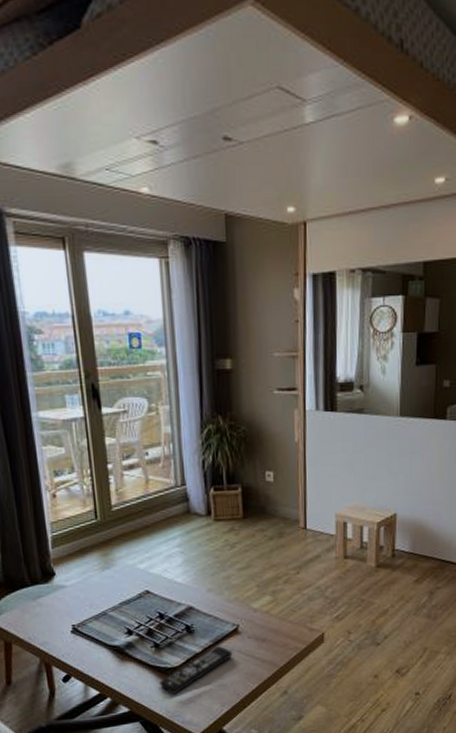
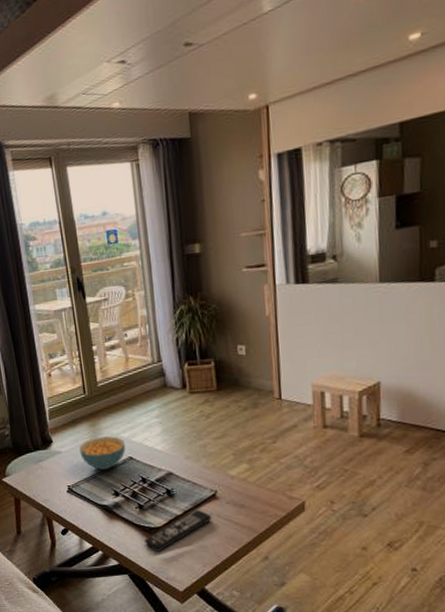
cereal bowl: none [88,567,142,606] -> present [79,436,126,470]

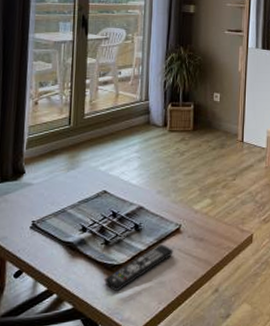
cereal bowl: present [79,436,126,470] -> none [53,169,101,204]

